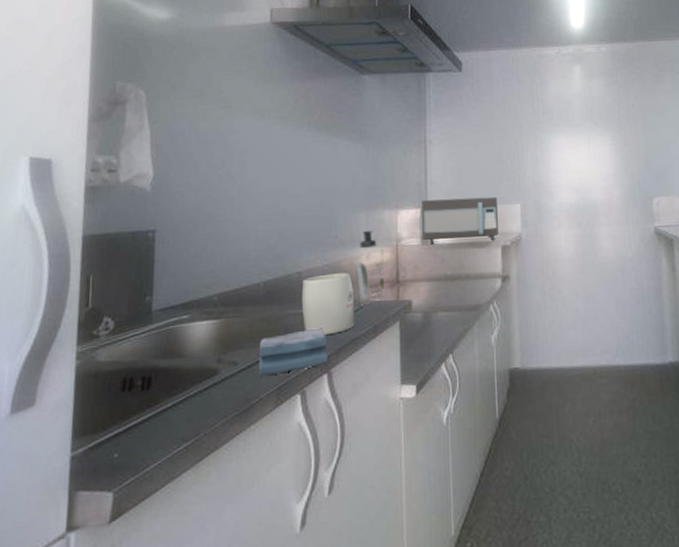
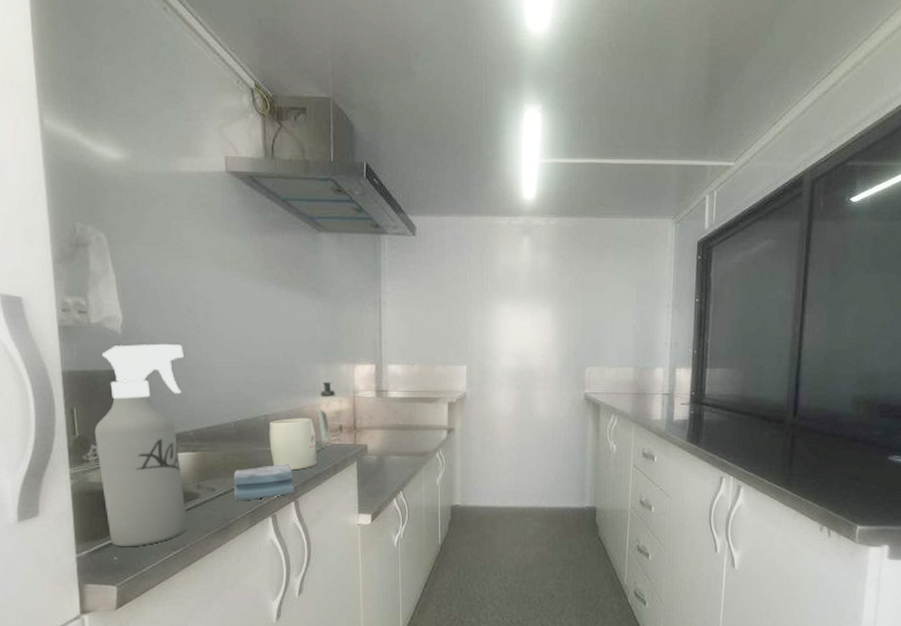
spray bottle: none [109,199,214,441] -> present [94,343,188,548]
microwave: present [422,196,498,244] -> none [377,358,446,397]

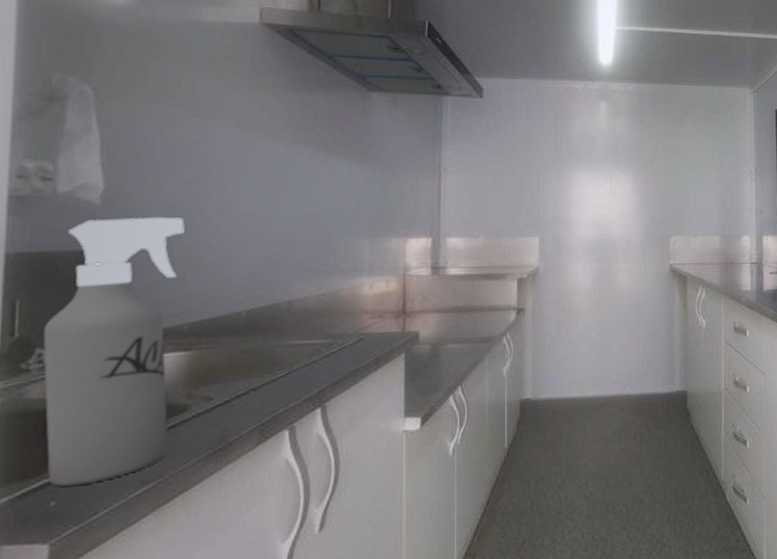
sponge: present [233,464,295,501] -> none [238,360,322,412]
mug: present [269,418,317,471] -> none [292,302,355,368]
soap dispenser: present [316,381,343,447] -> none [355,258,389,337]

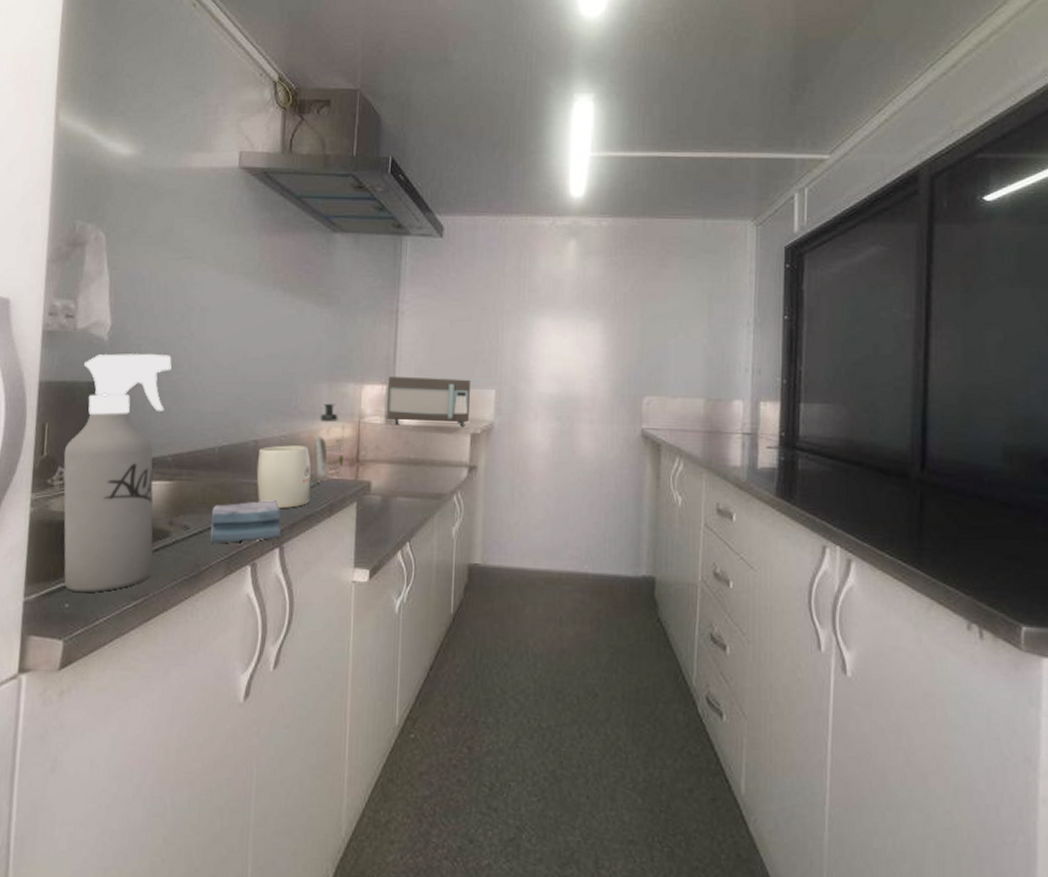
sponge: none [238,360,322,412] -> present [210,500,281,544]
mug: none [292,302,355,368] -> present [256,445,312,509]
soap dispenser: none [355,258,389,337] -> present [313,403,344,482]
microwave: none [433,229,516,274] -> present [387,377,472,426]

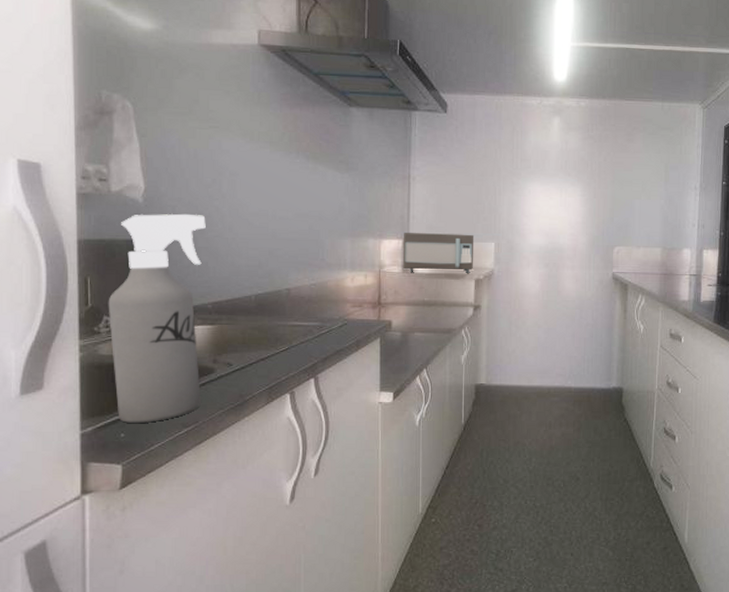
sponge: present [210,500,281,544] -> none [251,339,315,377]
mug: present [256,445,312,509] -> none [290,292,340,346]
soap dispenser: present [313,403,344,482] -> none [340,256,367,322]

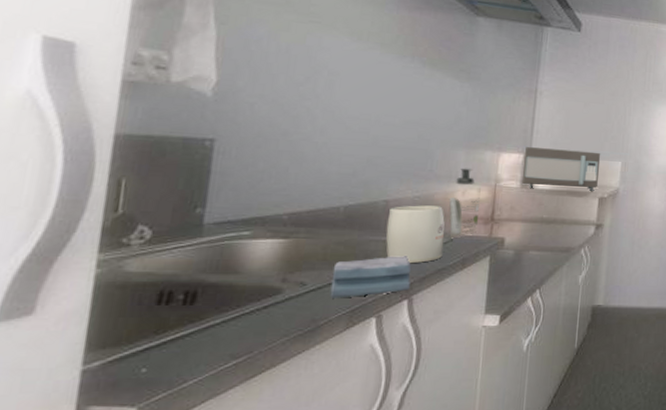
spray bottle: present [108,213,206,424] -> none [141,110,292,356]
sponge: none [251,339,315,377] -> present [330,256,411,298]
mug: none [290,292,340,346] -> present [385,205,445,264]
soap dispenser: none [340,256,367,322] -> present [448,168,480,239]

